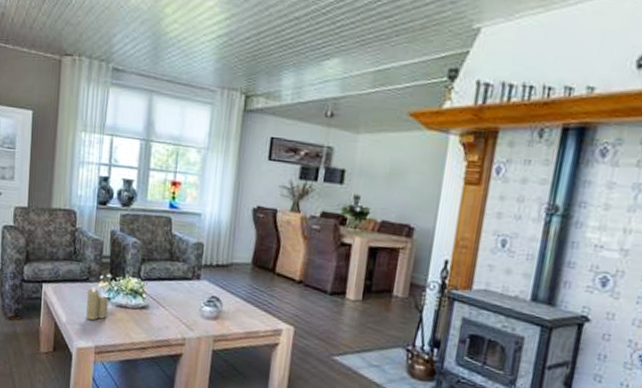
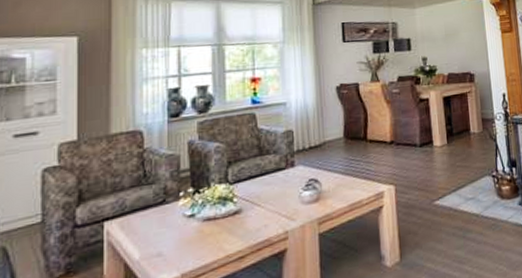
candle: present [86,286,108,321] -> none [164,207,193,248]

